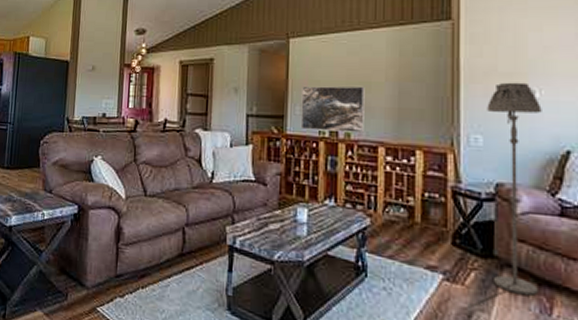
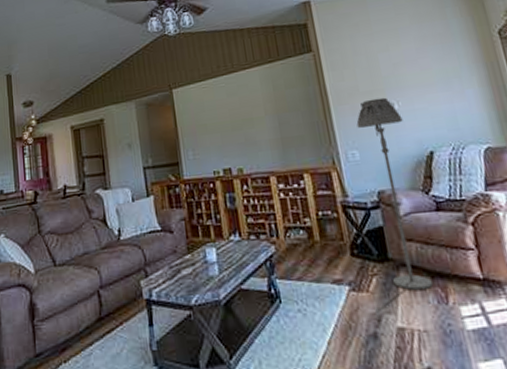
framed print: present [300,86,365,133] -> none [191,123,255,173]

